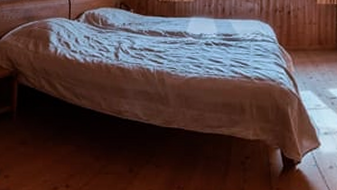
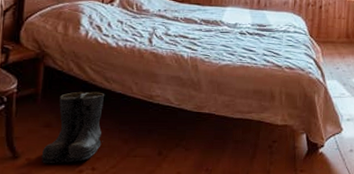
boots: none [18,108,75,181] -> present [41,91,104,164]

